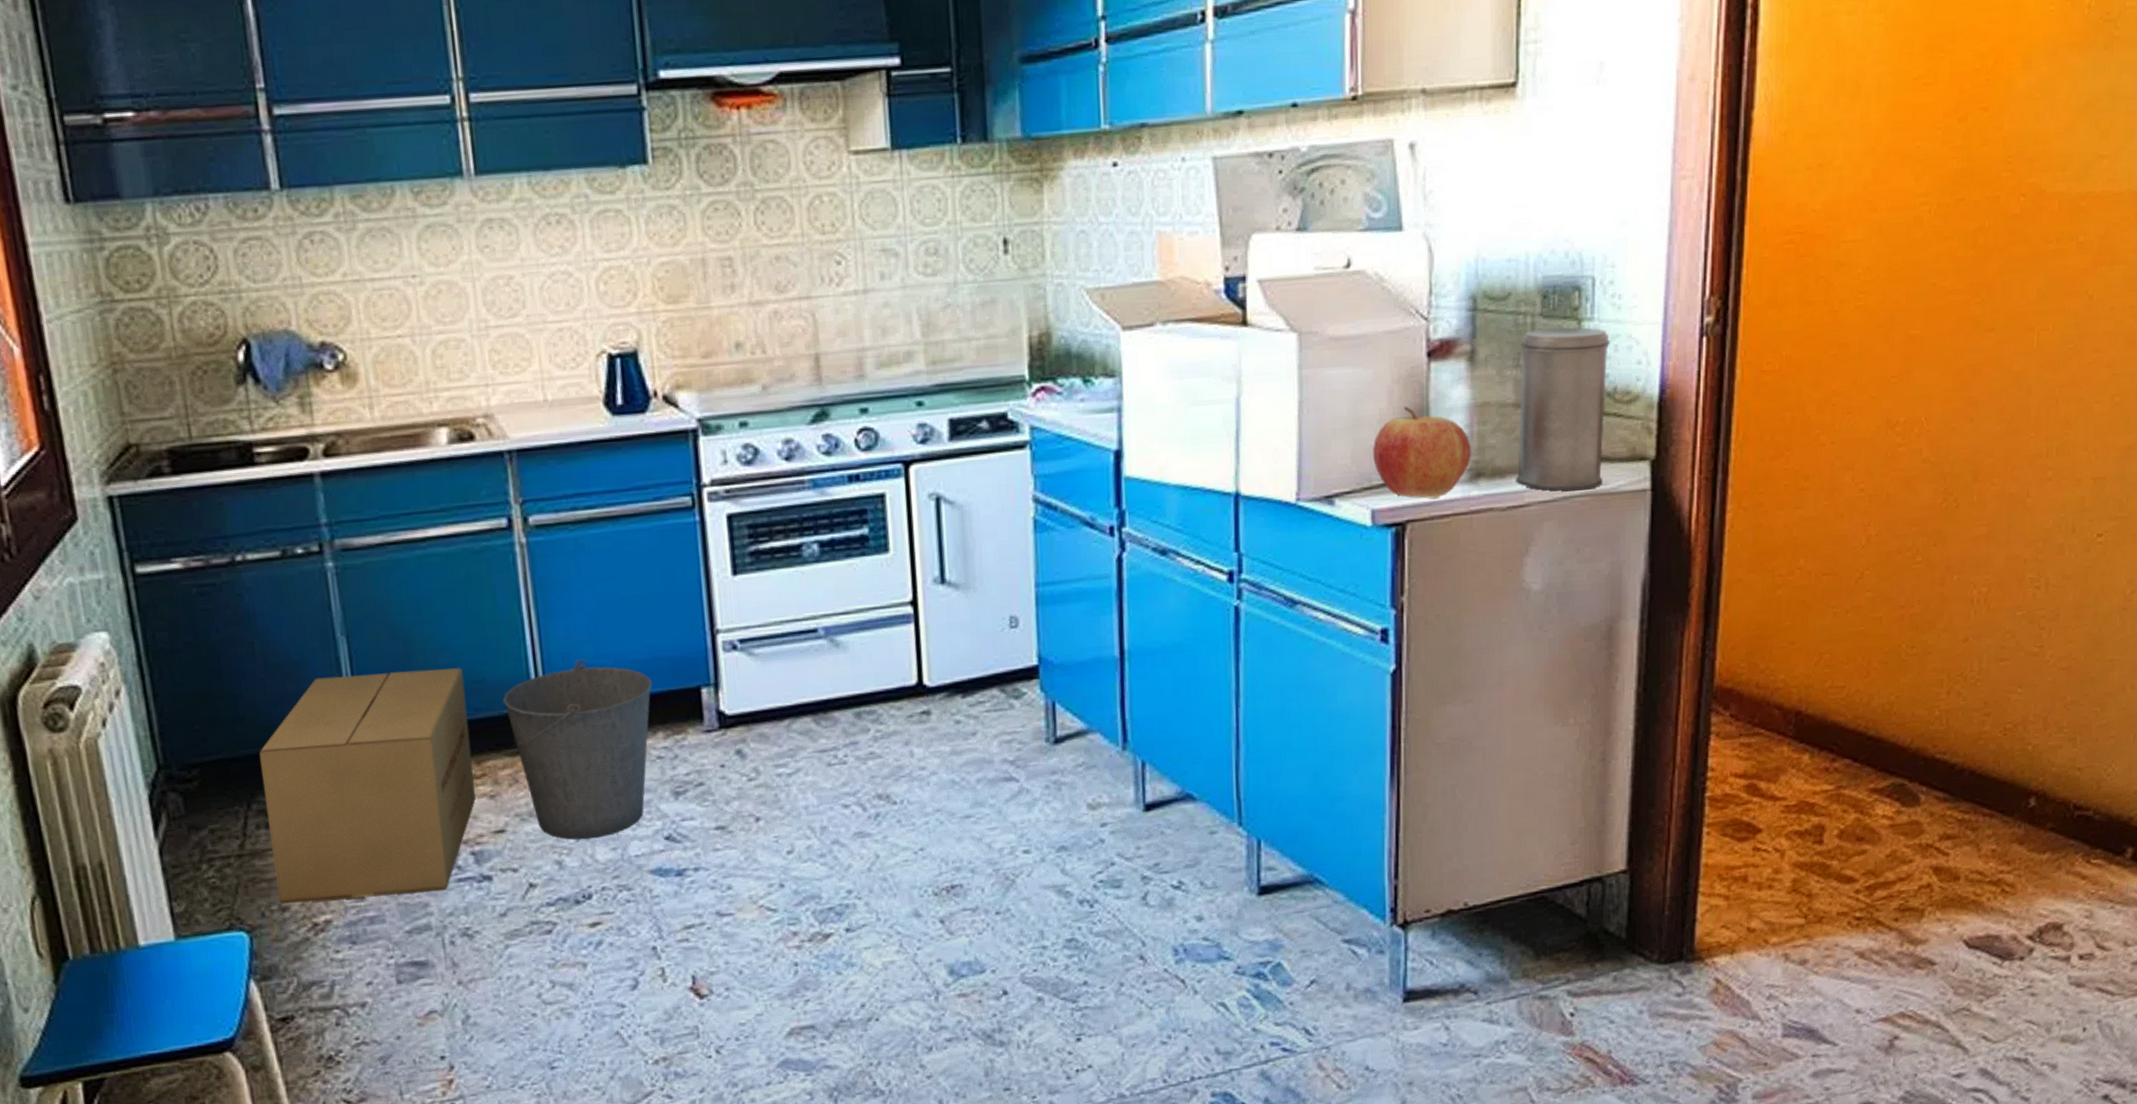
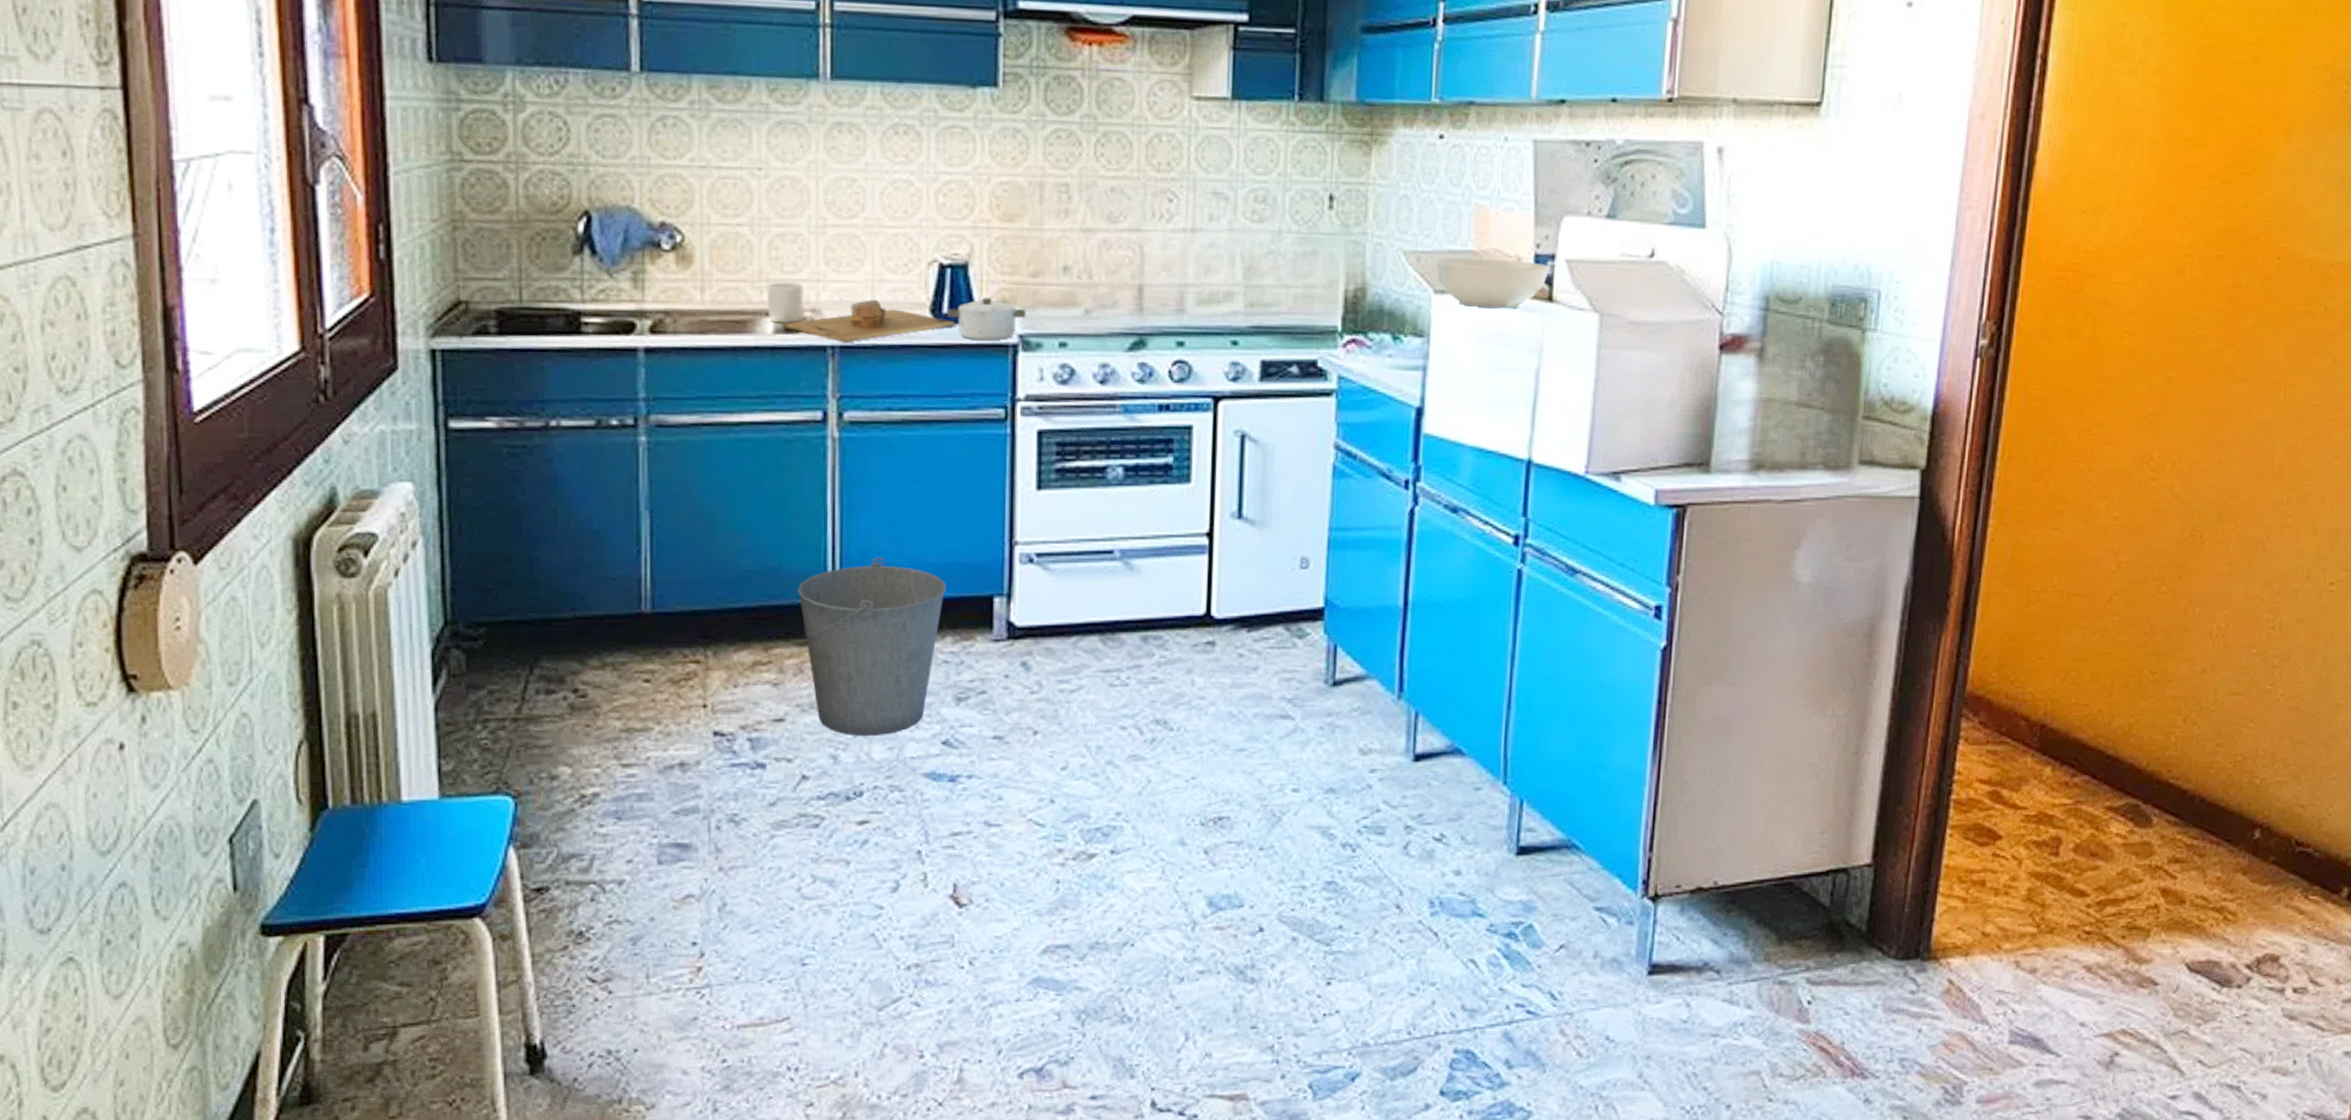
box: present [259,668,476,904] -> none [549,549,761,775]
mug: none [435,389,477,433] -> present [766,282,804,323]
cutting board: none [458,398,632,447] -> present [785,300,956,343]
cooking pot: none [622,384,703,430] -> present [947,297,1027,341]
bowl: none [1120,286,1242,340] -> present [1435,258,1550,309]
fruit: present [1373,406,1471,499] -> none [1661,394,1754,484]
canister: present [1516,327,1610,491] -> none [1793,335,1891,491]

